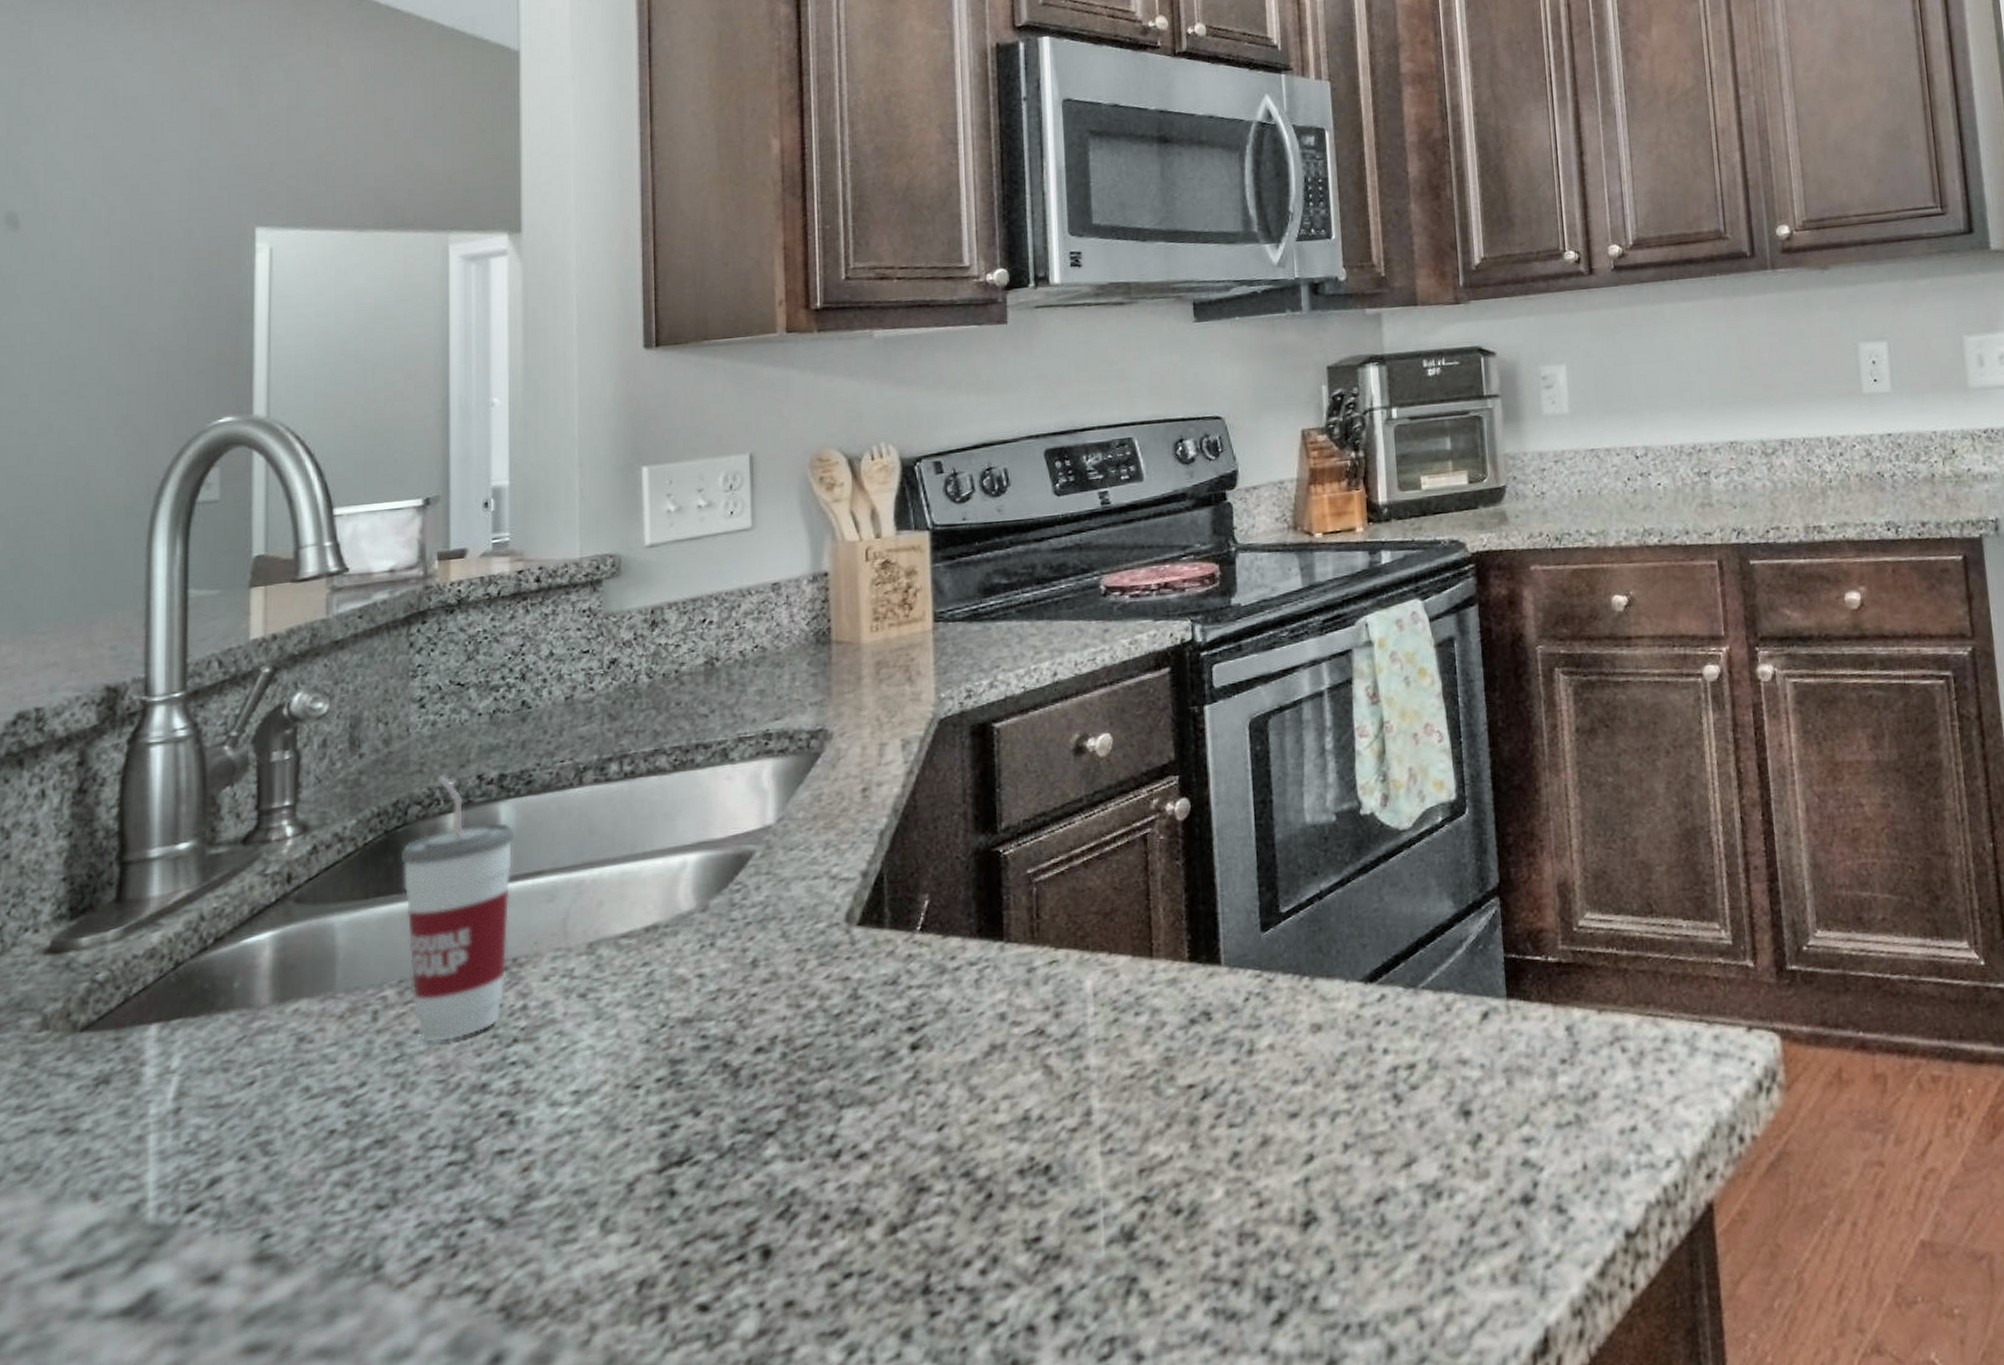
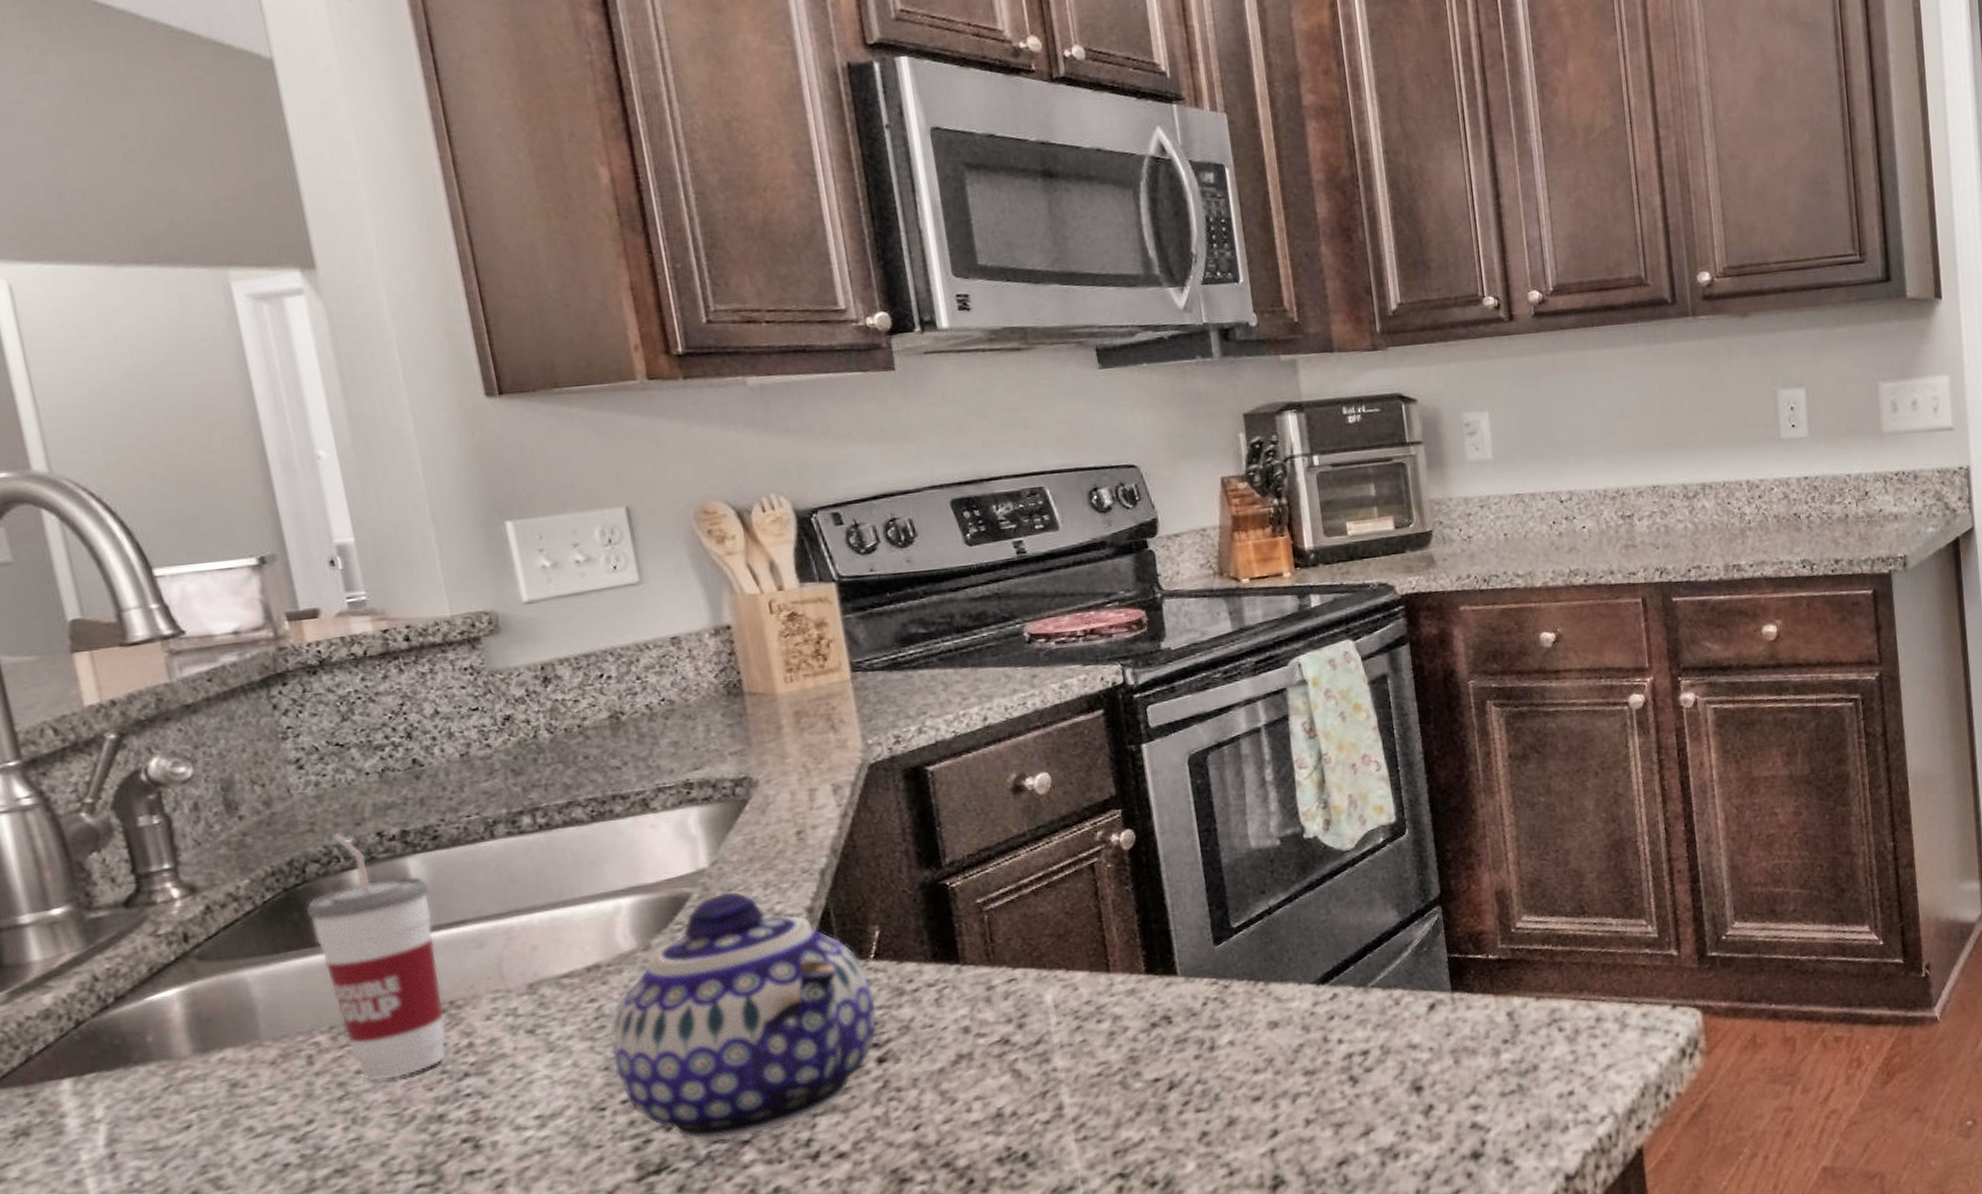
teapot: none [655,850,916,1132] -> present [611,891,878,1142]

